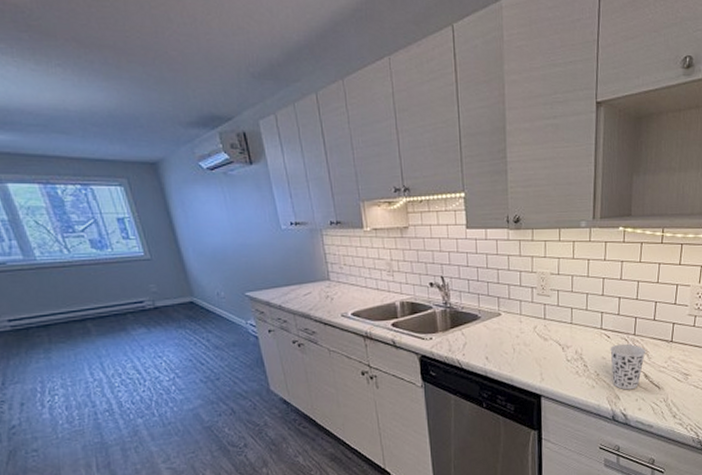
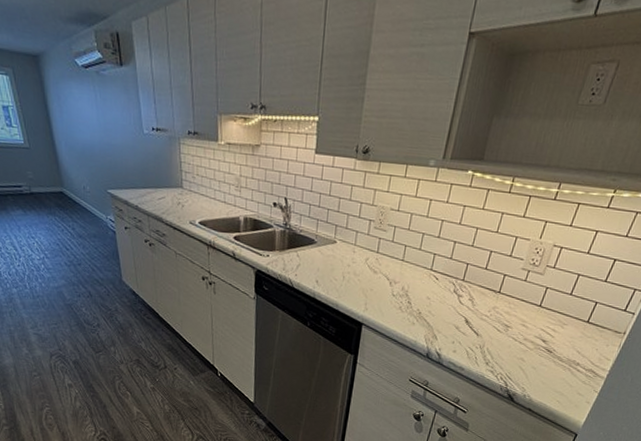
cup: present [610,343,646,390] -> none [433,287,472,332]

